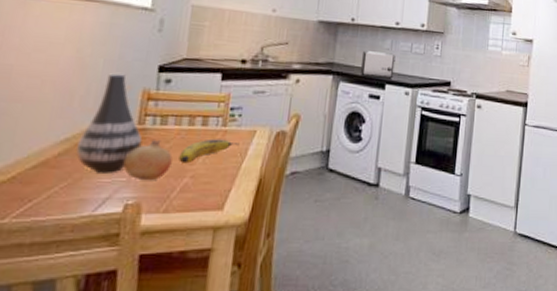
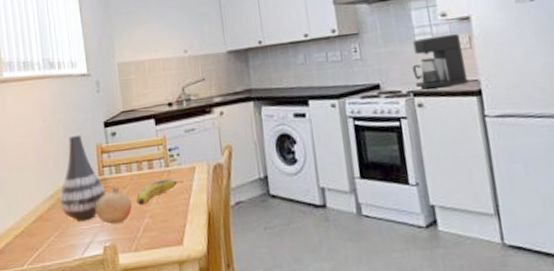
toaster: present [360,50,396,80] -> none [276,67,315,98]
coffee maker: none [479,49,522,96] -> present [412,34,469,89]

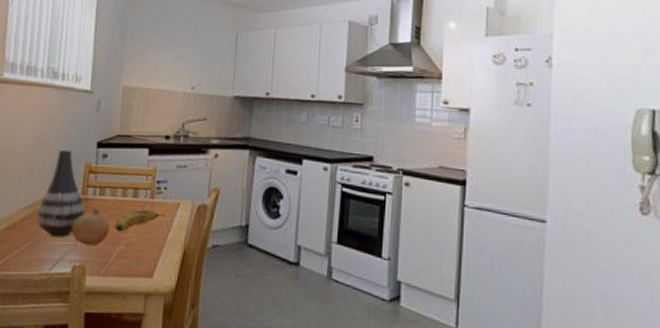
coffee maker: present [412,34,469,89] -> none [406,120,457,172]

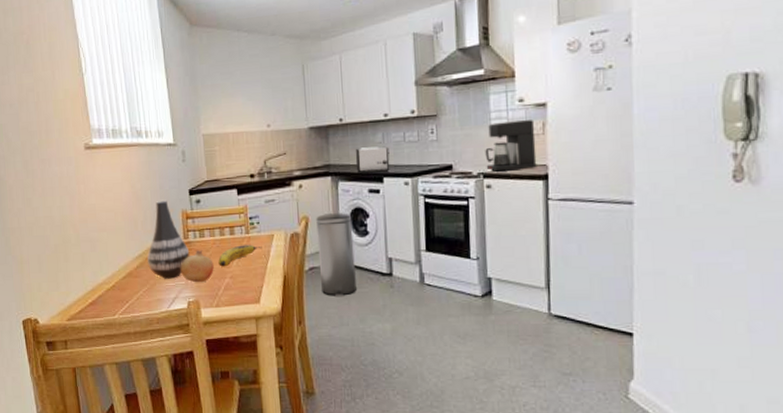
pedal bin: none [222,188,265,283] -> present [316,213,356,297]
toaster: none [276,125,312,155] -> present [355,146,390,175]
coffee maker: none [406,120,457,172] -> present [485,120,537,172]

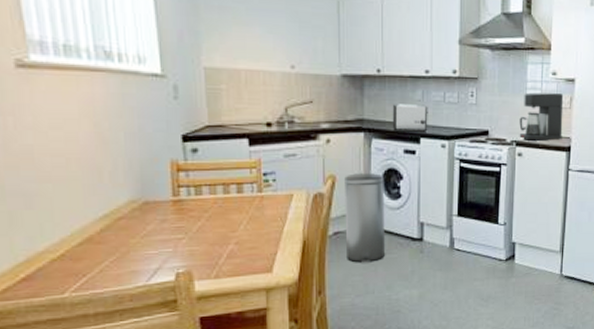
vase: present [147,200,190,279] -> none [117,147,181,246]
fruit: present [180,249,214,283] -> none [166,209,214,250]
fruit: present [218,244,262,267] -> none [220,205,278,231]

